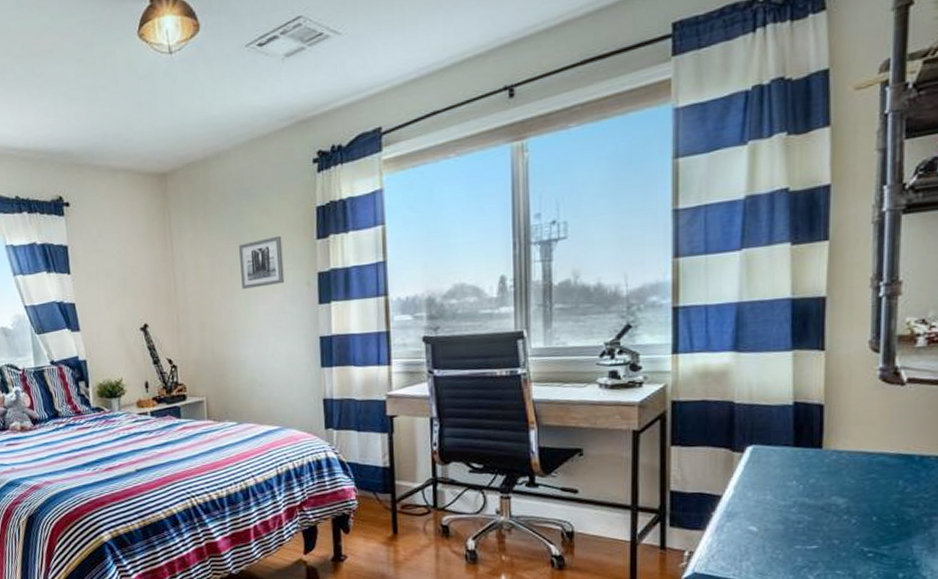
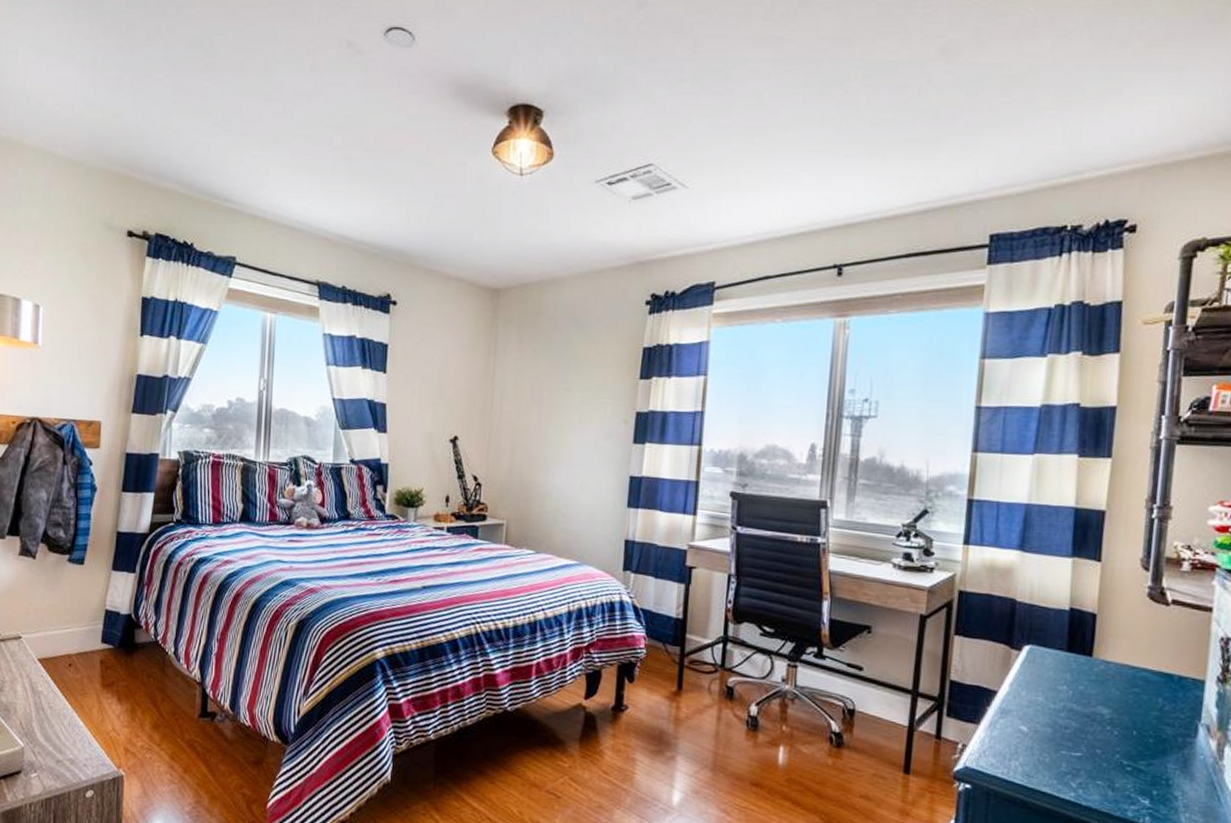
wall art: present [239,235,285,289] -> none [559,369,605,418]

